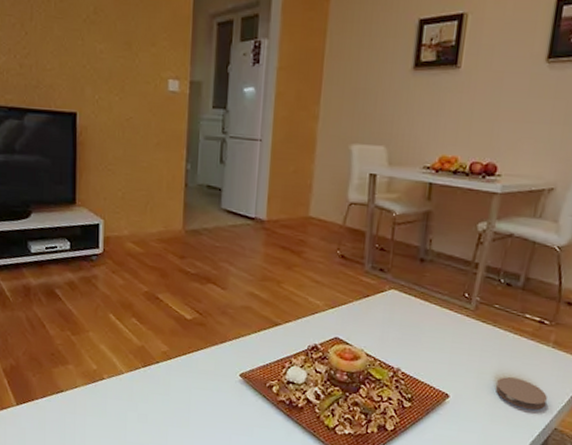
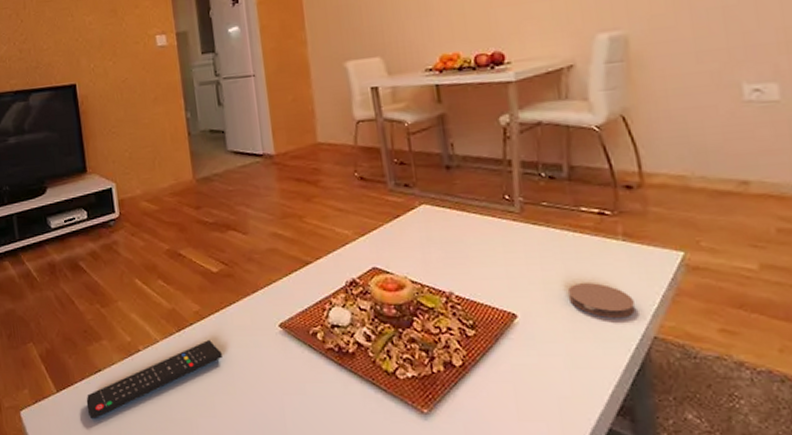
remote control: none [44,378,182,434] -> present [86,340,222,420]

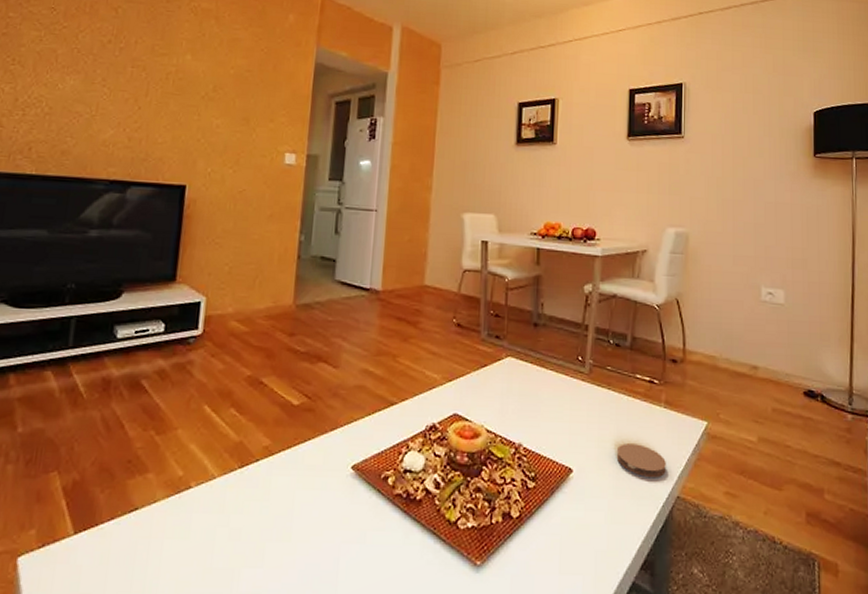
remote control: present [86,340,222,420] -> none [108,479,285,569]

